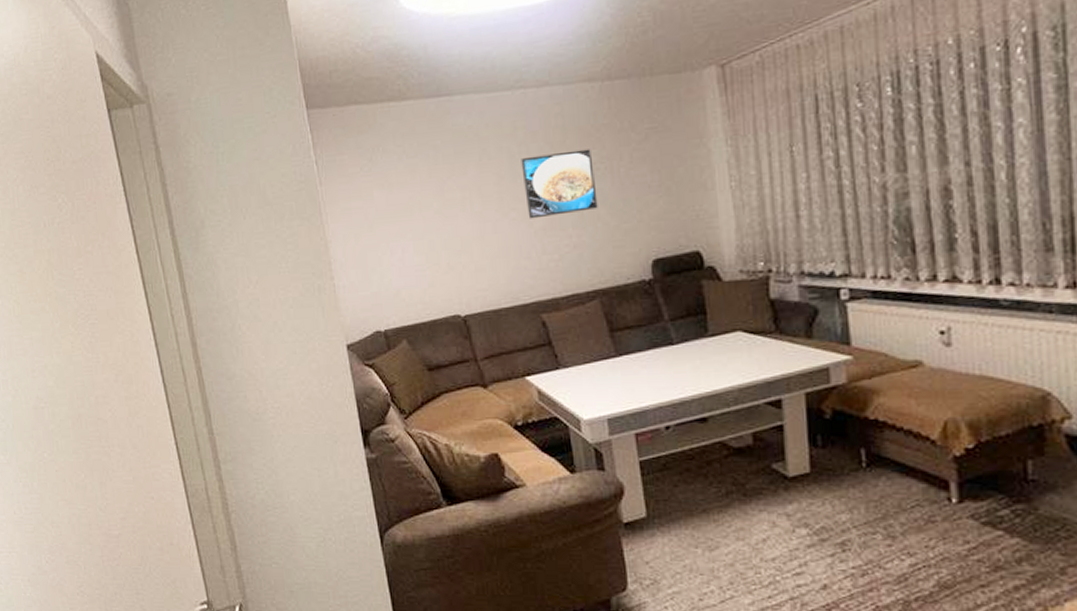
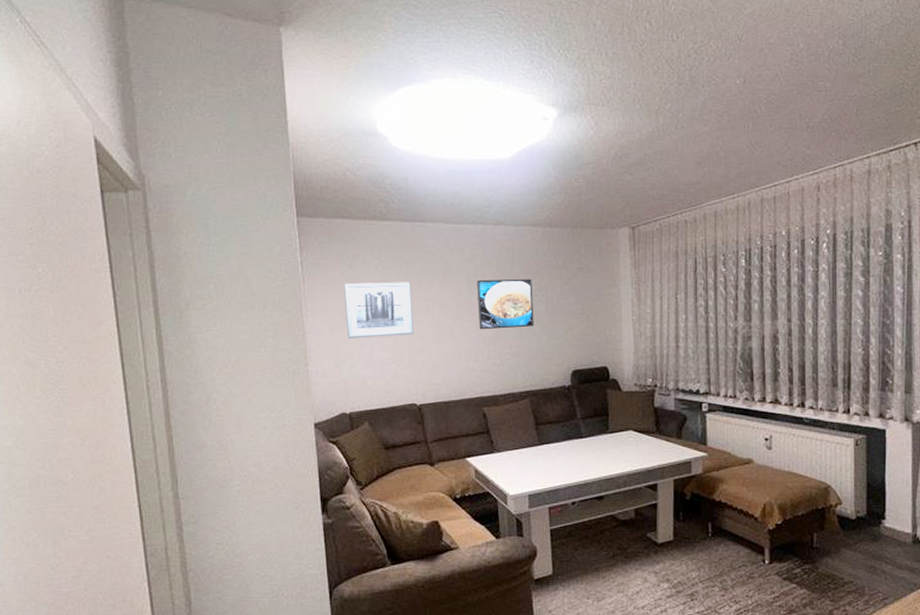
wall art: none [365,170,451,244] -> present [344,282,414,339]

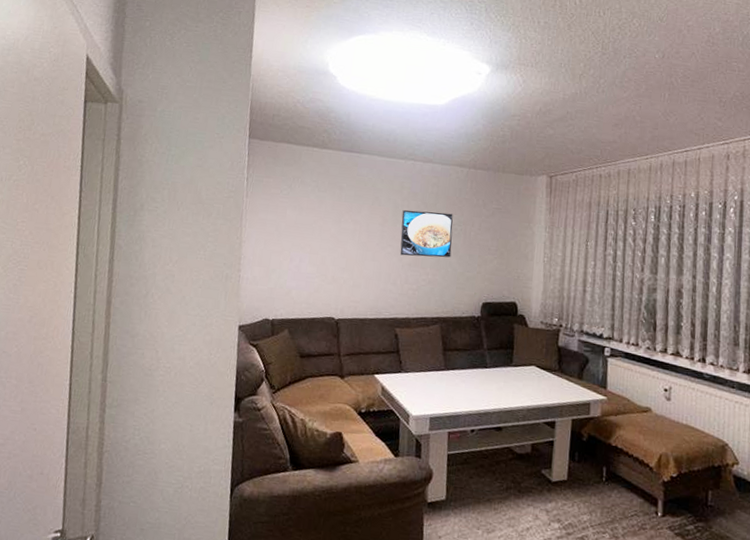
wall art: present [344,282,414,339] -> none [279,201,342,254]

